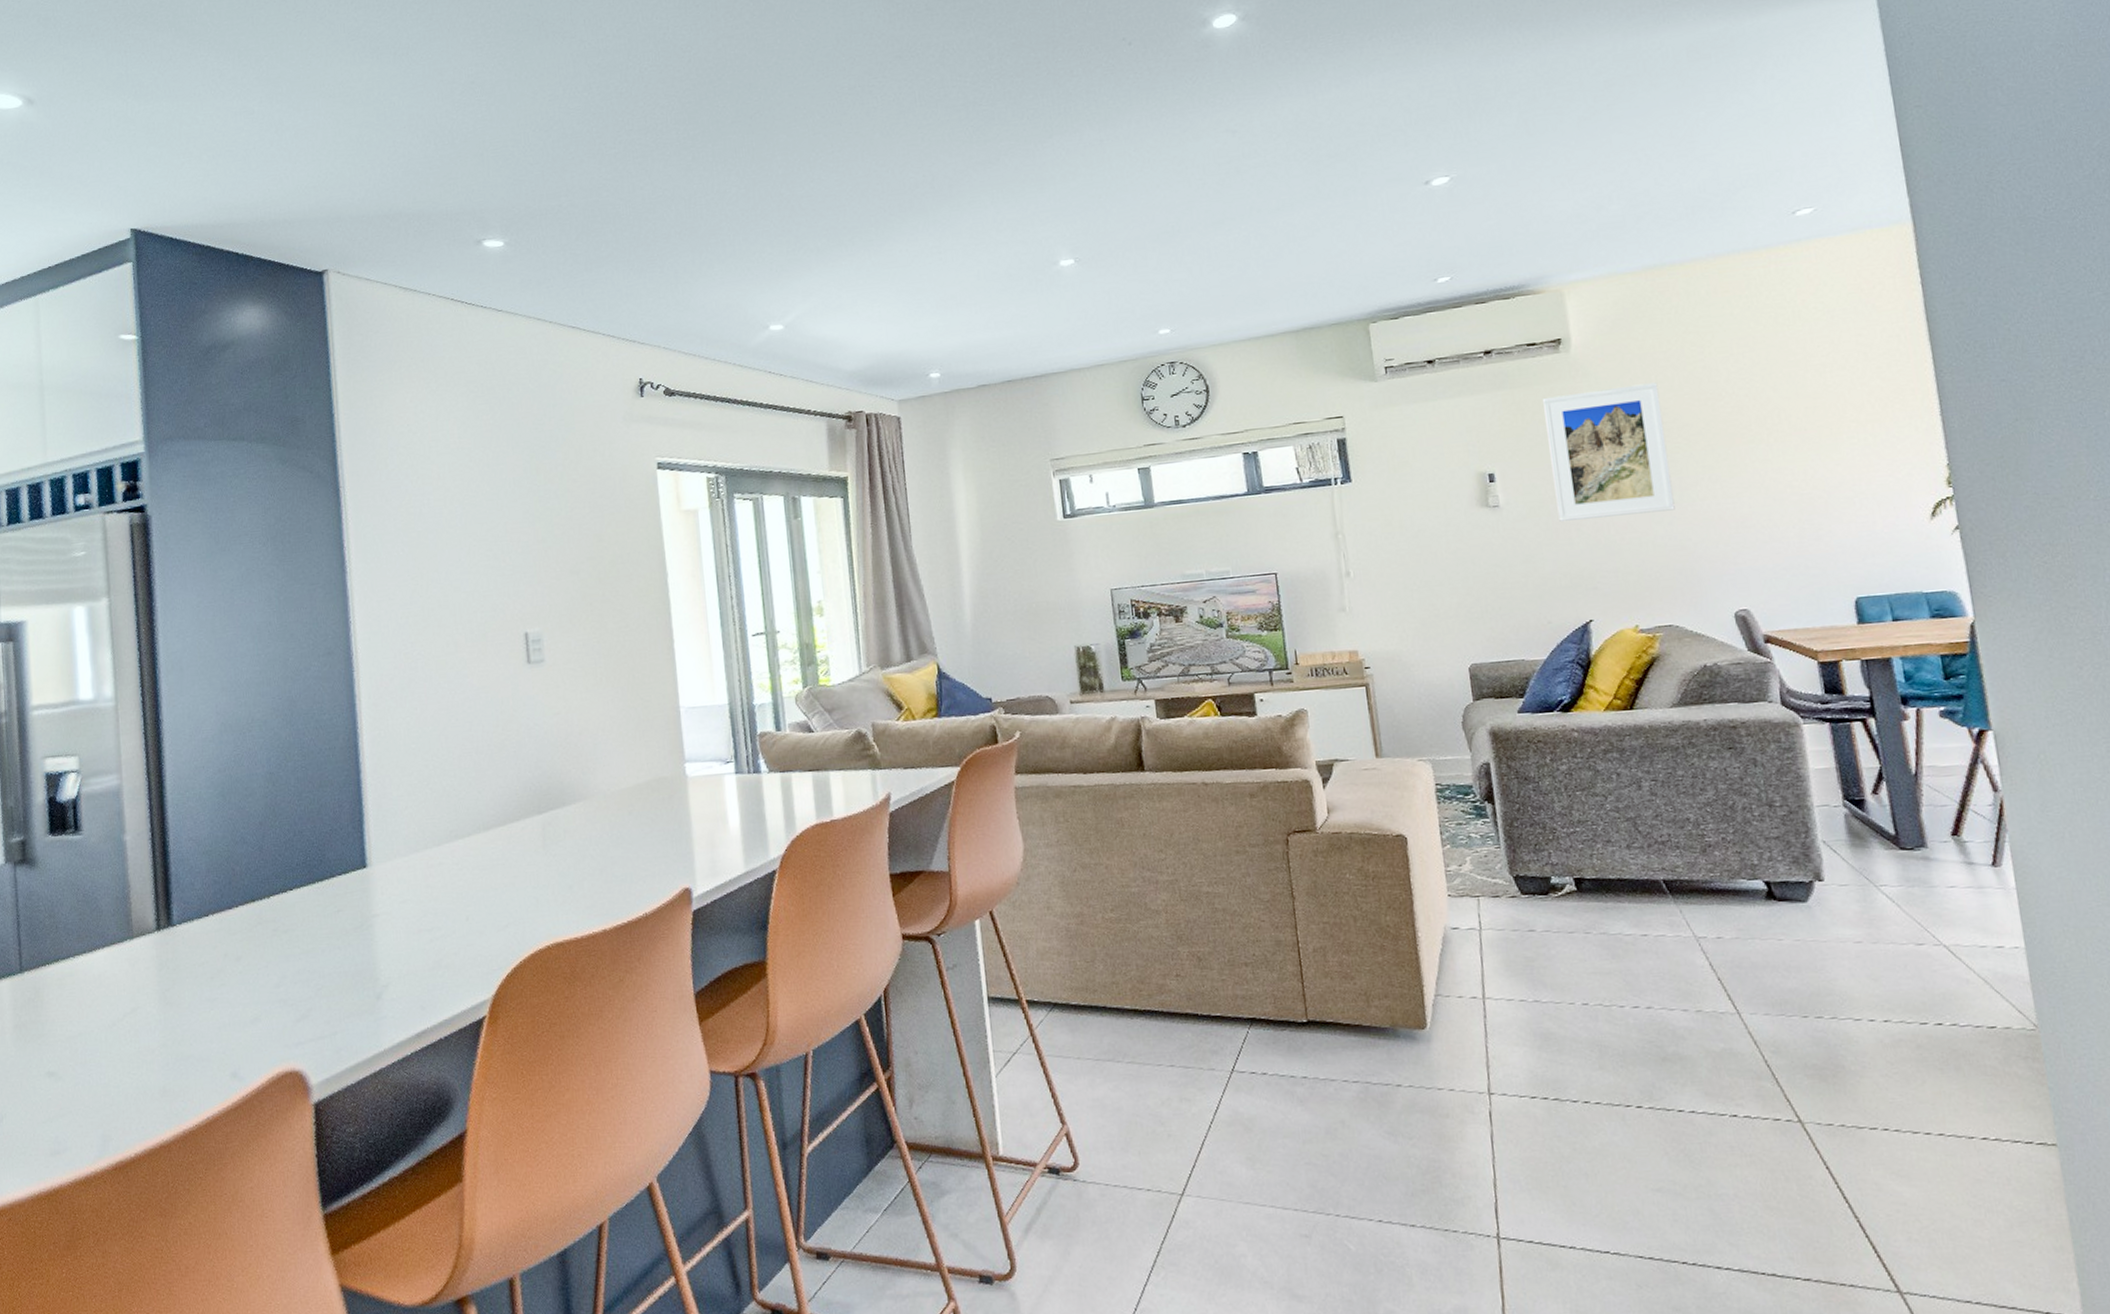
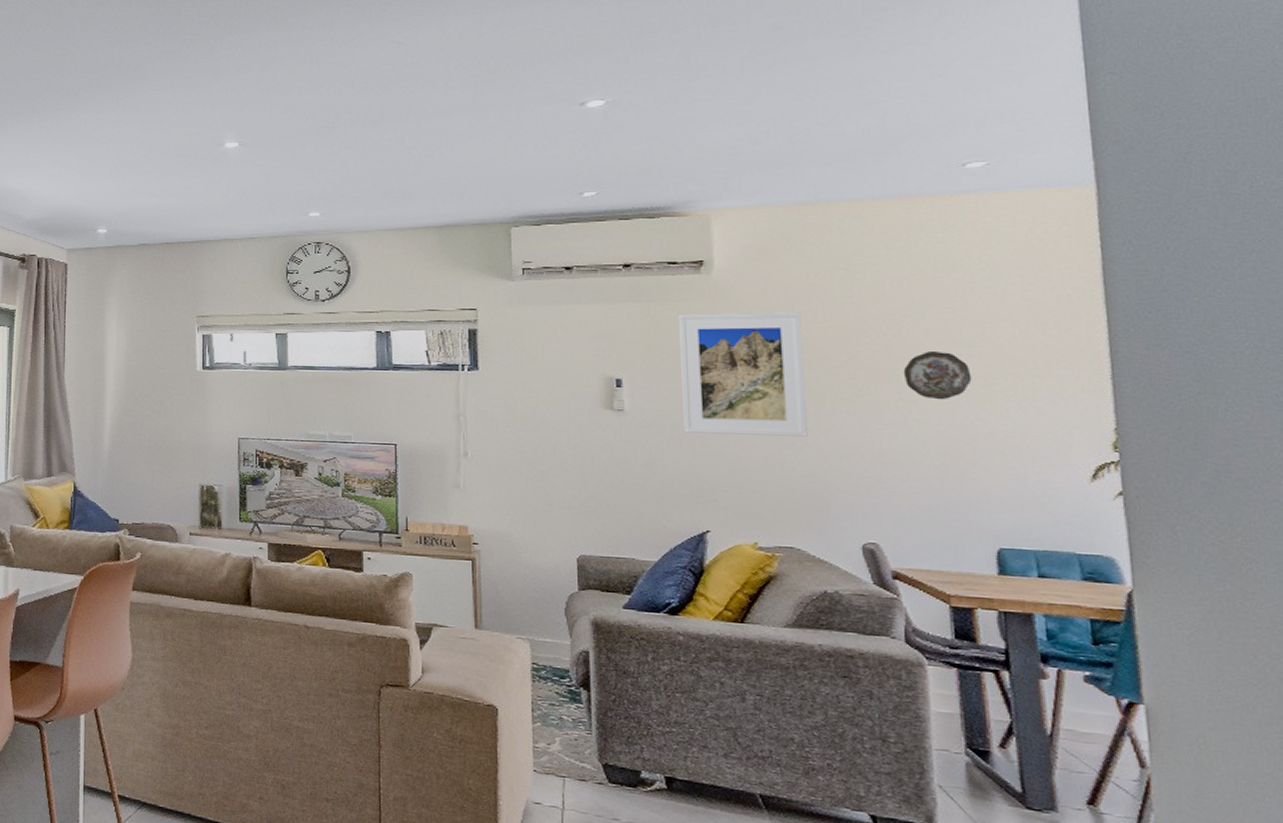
decorative plate: none [1756,406,1819,457] -> present [903,350,972,400]

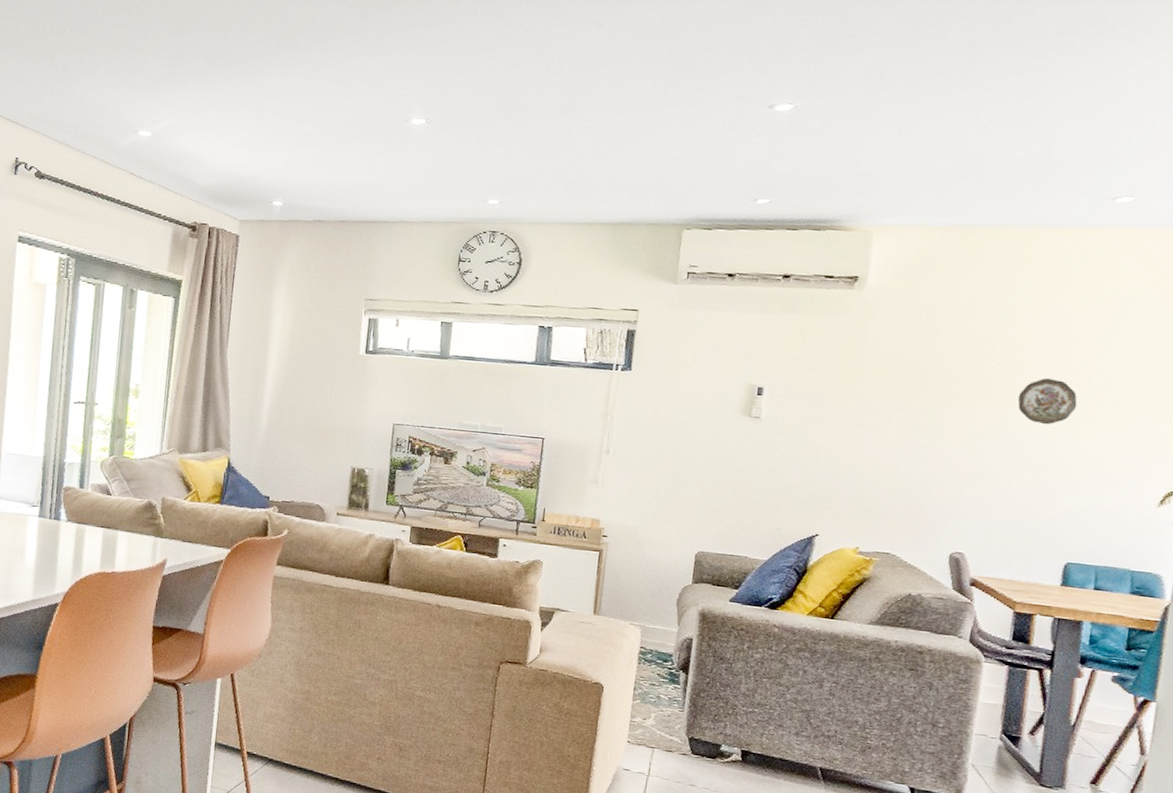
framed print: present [678,312,808,437] -> none [812,328,938,452]

